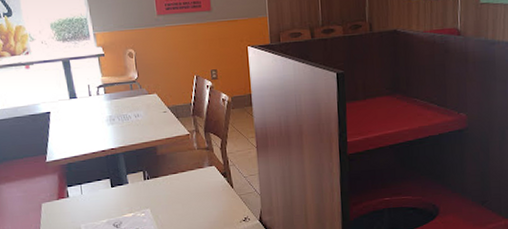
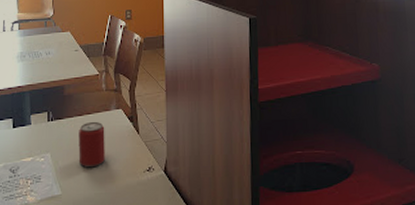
pop: none [175,179,203,220] -> present [78,122,105,167]

